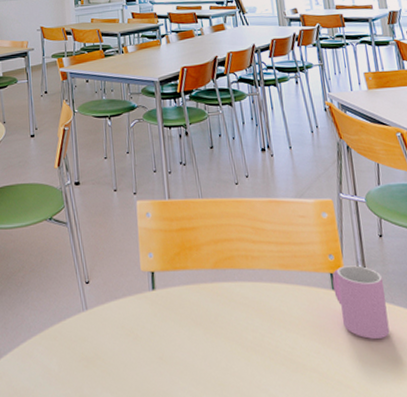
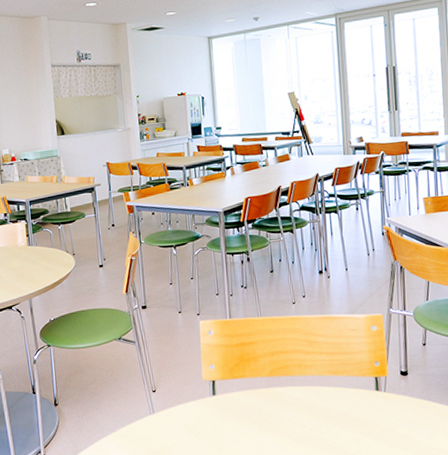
cup: present [332,265,390,339] -> none [376,370,424,429]

